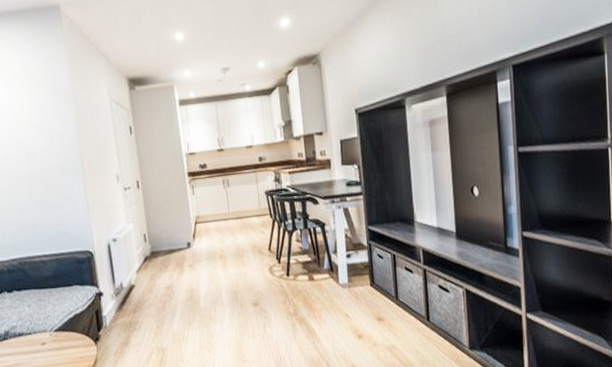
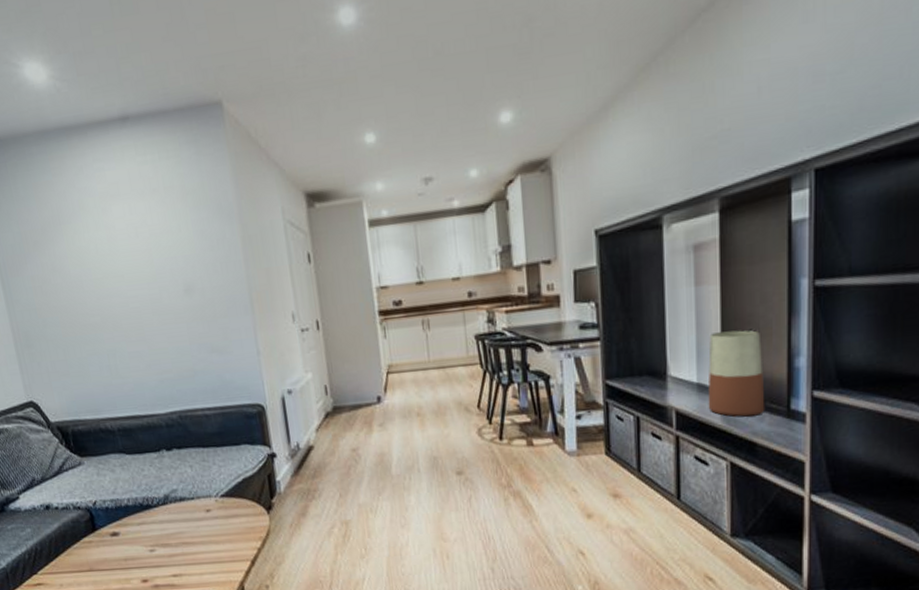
vase: none [444,185,489,254] -> present [708,330,765,417]

